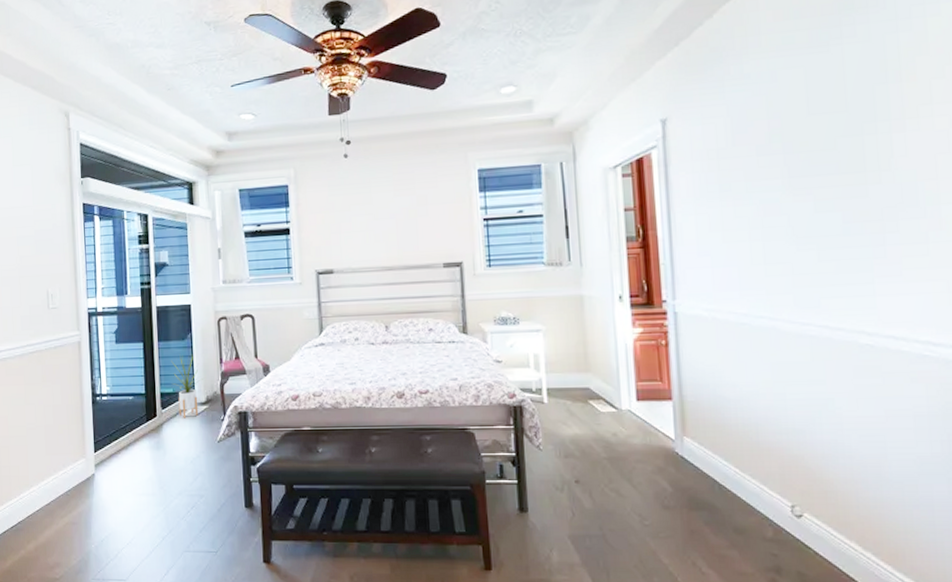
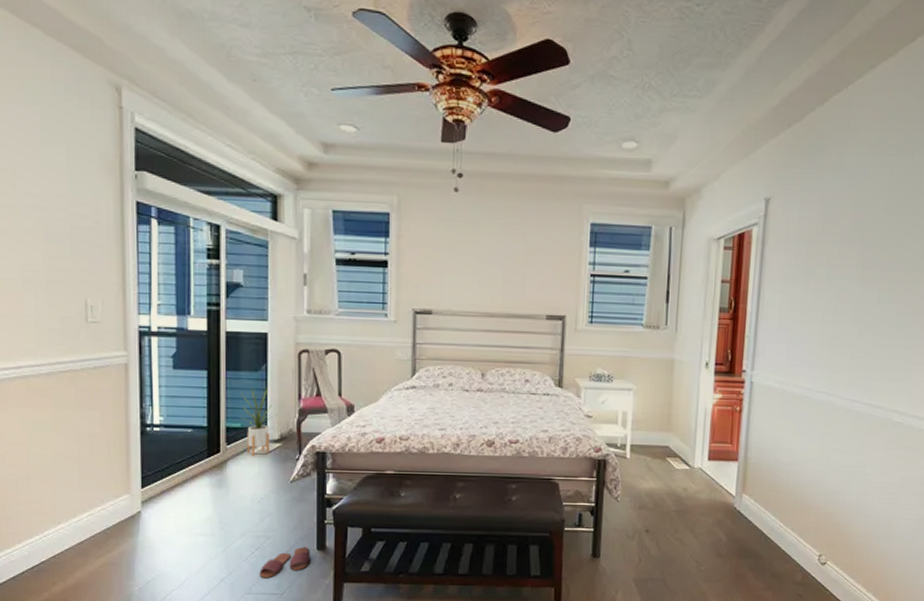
slippers: none [195,505,240,537] -> present [259,547,311,579]

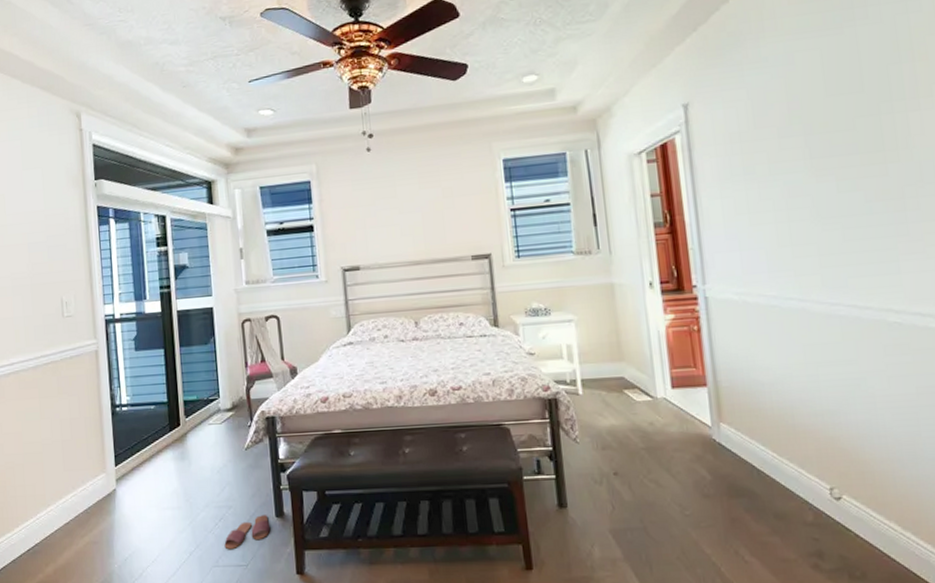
house plant: present [241,388,277,456] -> none [194,360,228,426]

